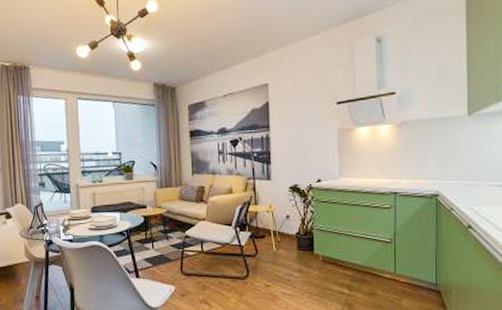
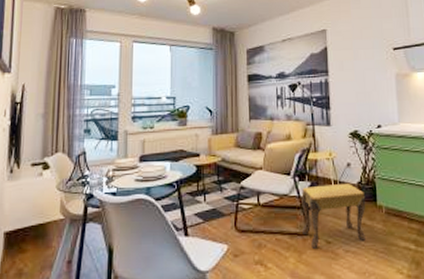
footstool: none [242,234,304,291] -> present [301,184,366,249]

